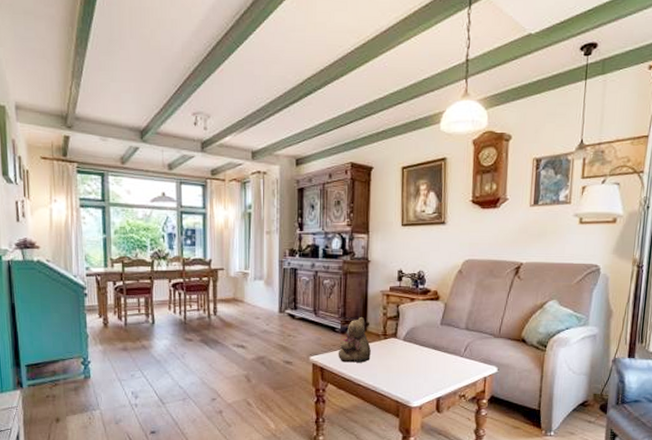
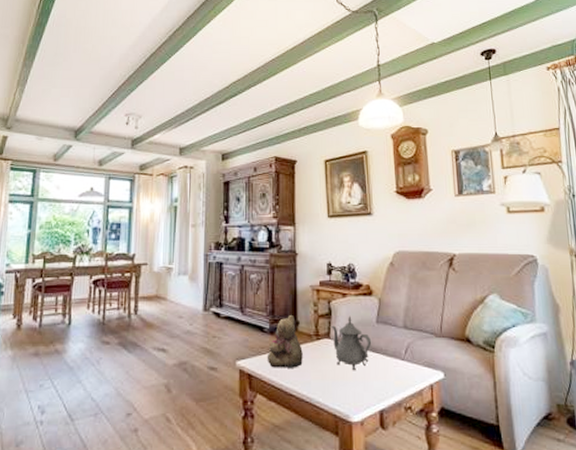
teapot: none [398,318,435,366] -> present [330,316,372,371]

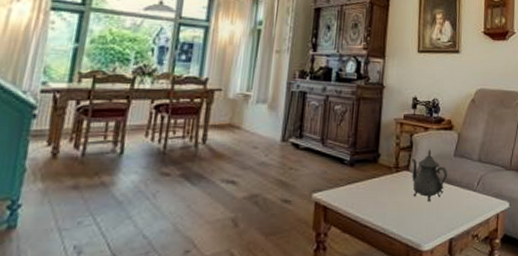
teddy bear: present [267,315,303,368] -> none [344,148,382,200]

